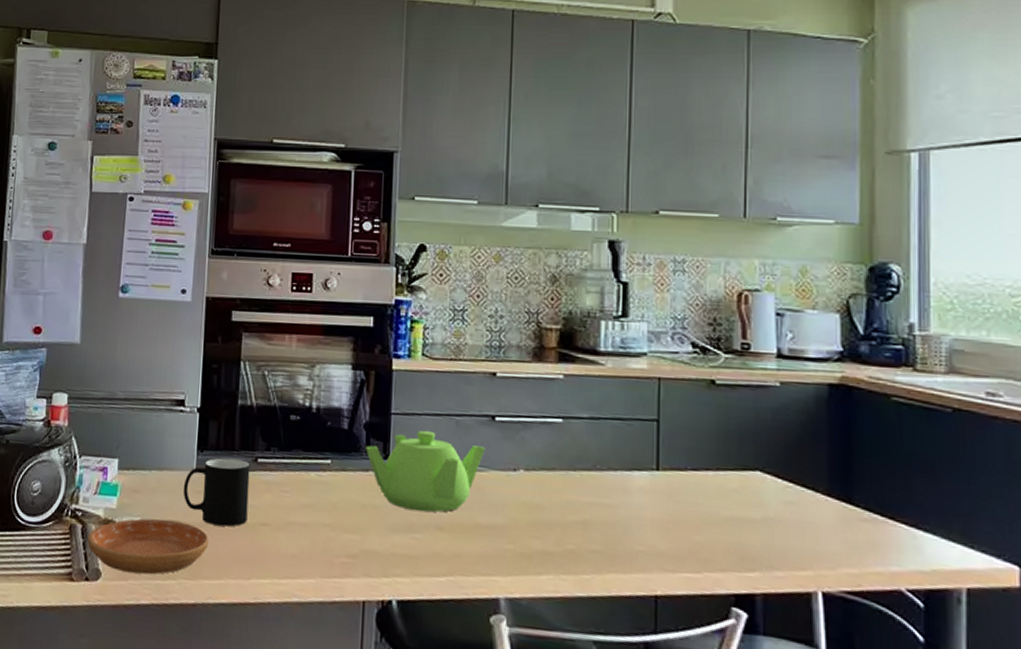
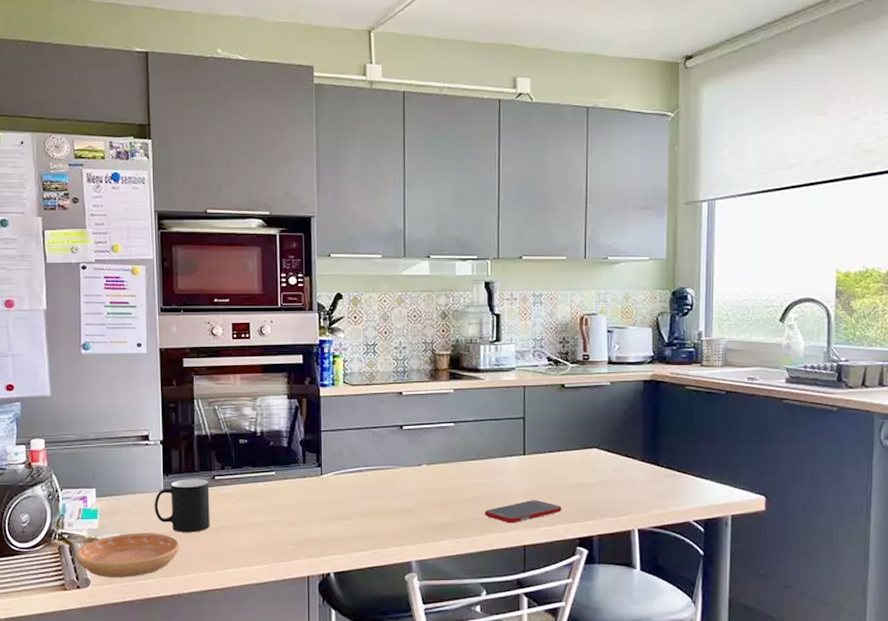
teapot: present [365,430,485,513] -> none [302,441,396,504]
cell phone: none [600,533,710,563] -> present [484,500,562,524]

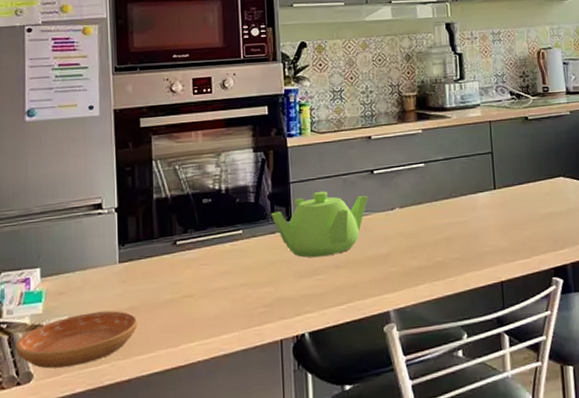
cup: present [154,479,210,532] -> none [108,245,172,308]
teapot: none [302,441,396,504] -> present [271,191,368,258]
cell phone: present [484,500,562,524] -> none [460,233,535,261]

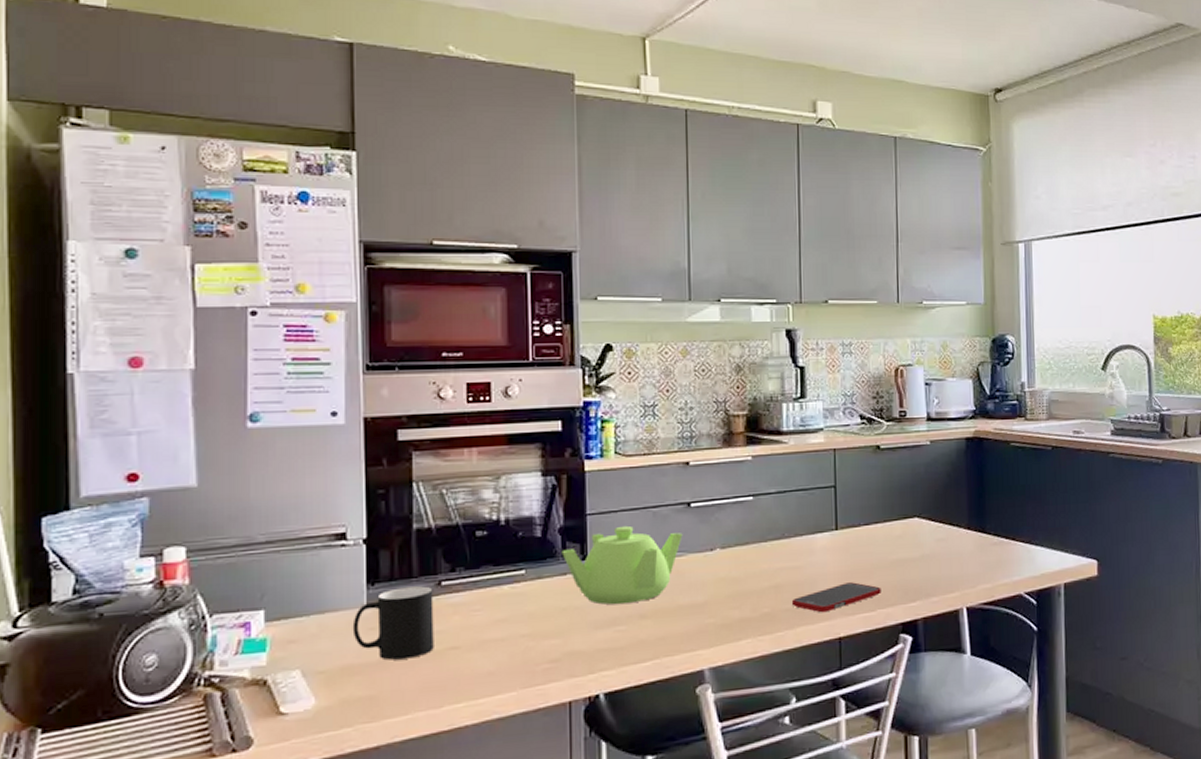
saucer: present [15,311,138,369] -> none [230,663,390,733]
cup: none [108,245,172,308] -> present [352,586,434,661]
cell phone: none [460,233,535,261] -> present [791,582,881,613]

